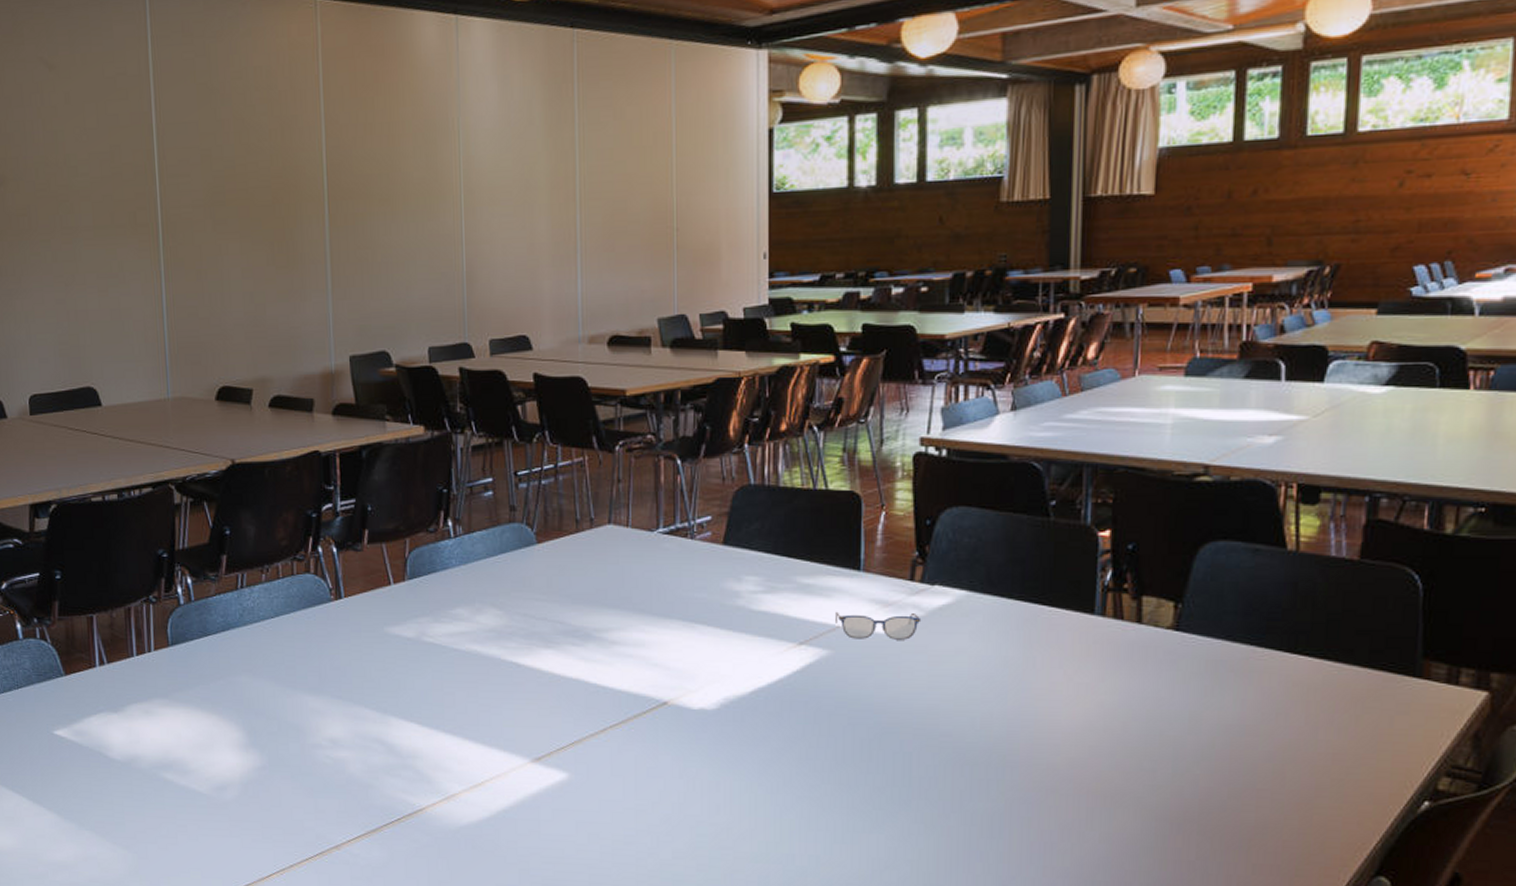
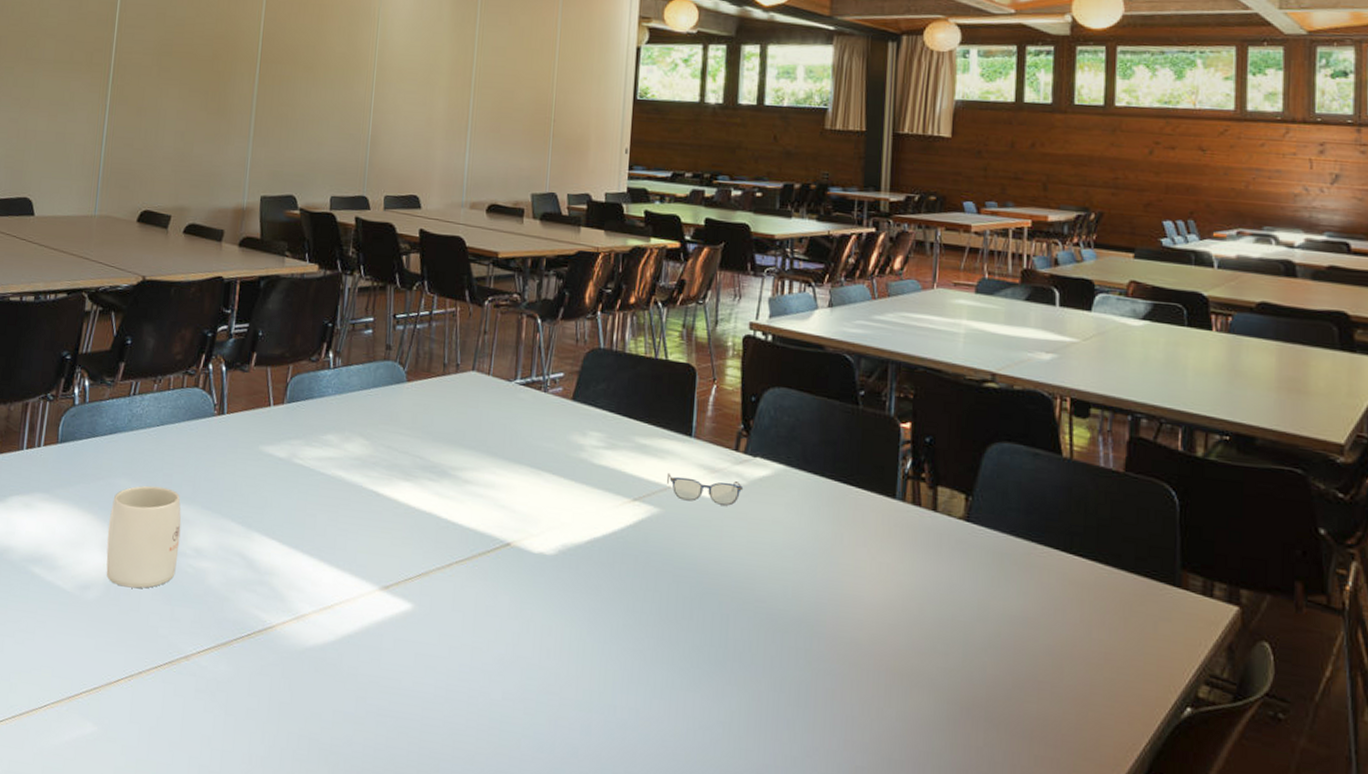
mug: none [235,680,314,785] -> present [106,485,182,589]

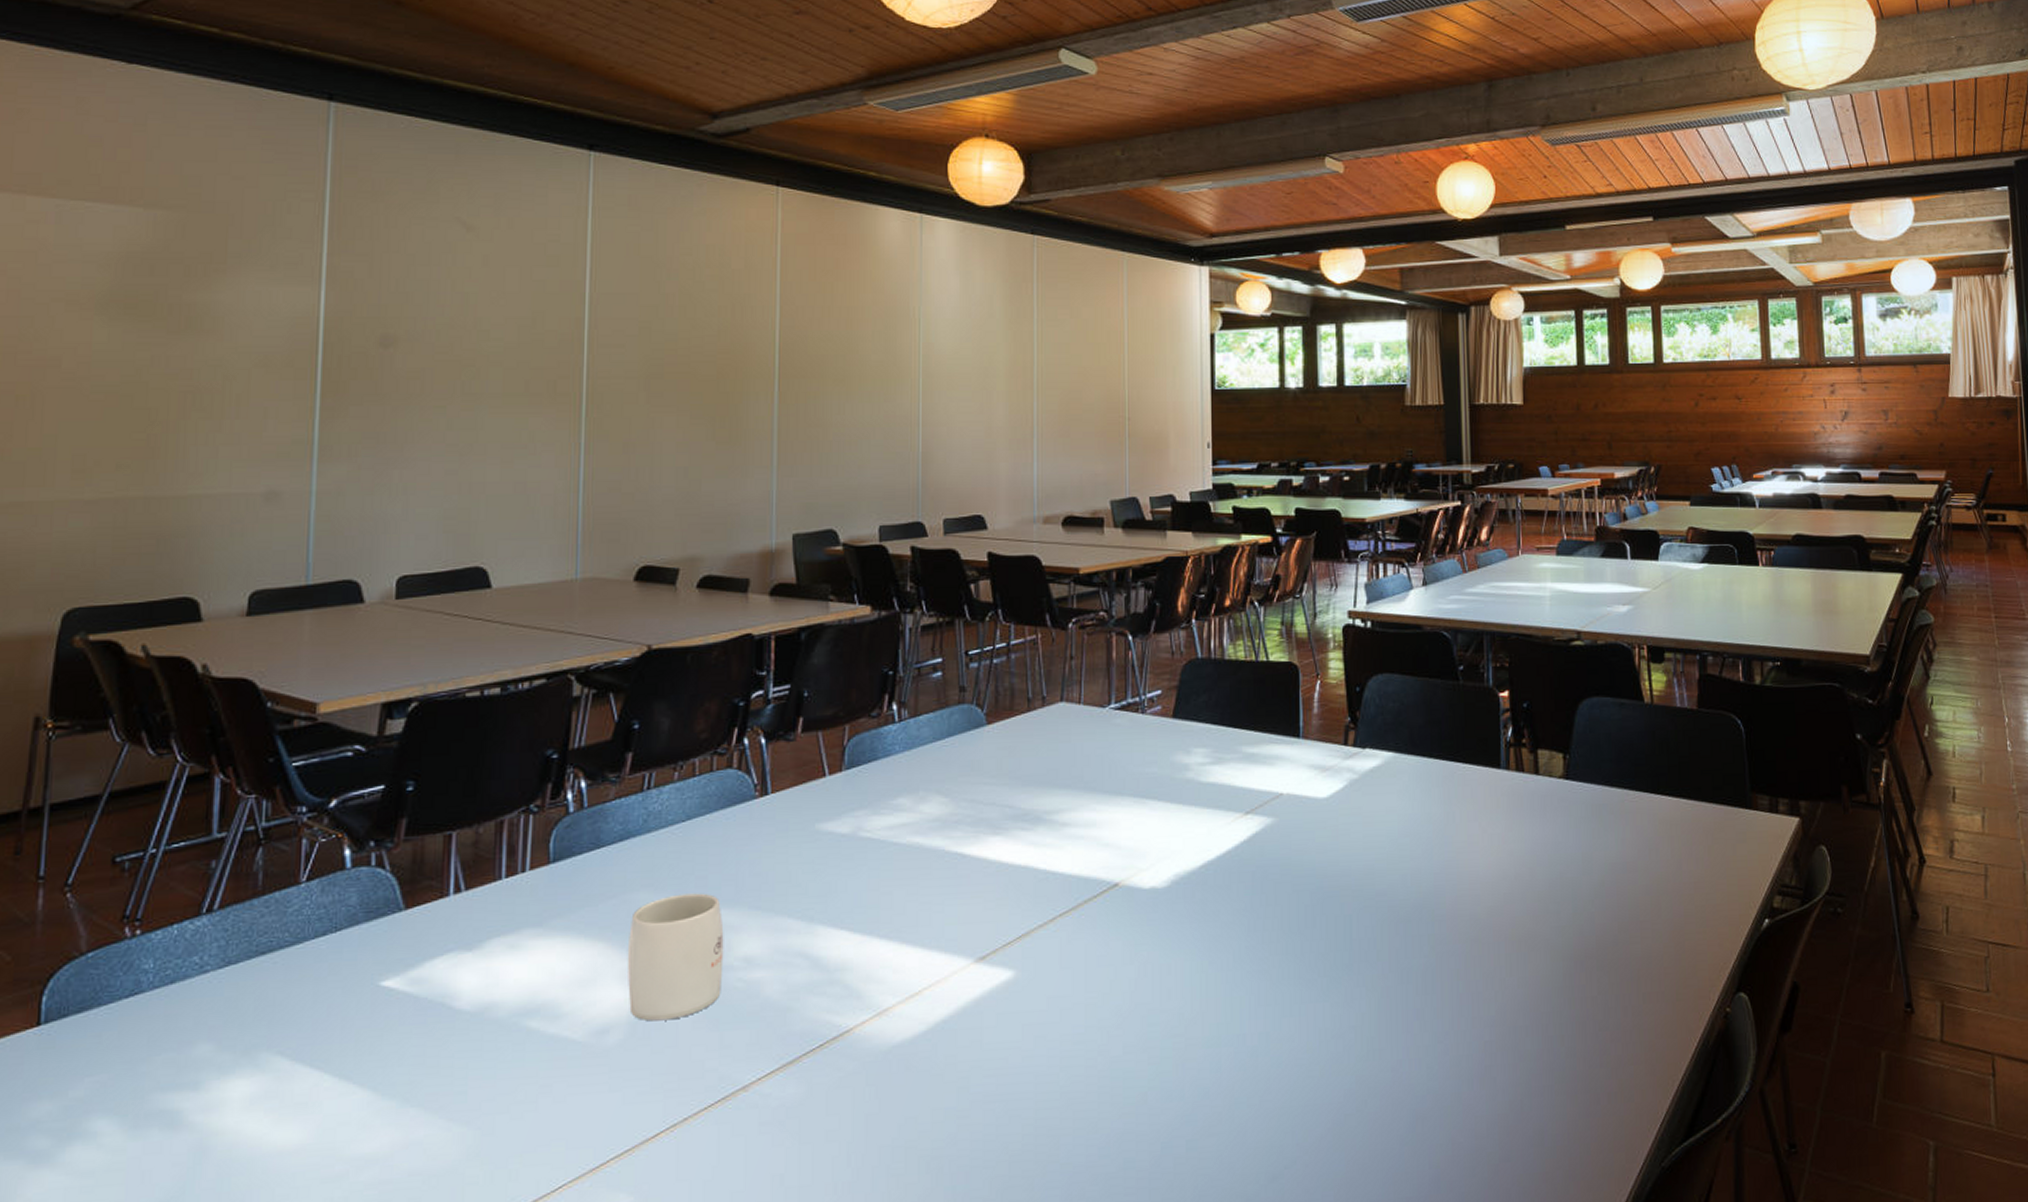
glasses: present [667,472,744,506] -> none [1279,777,1356,805]

